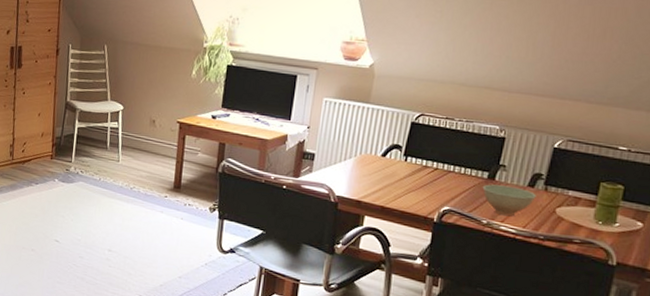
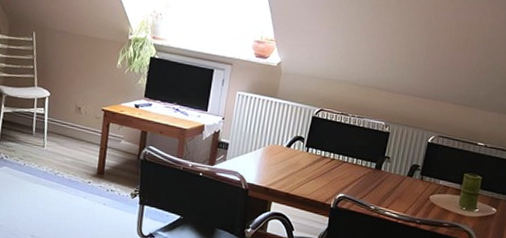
bowl: present [482,184,536,217] -> none [371,174,414,203]

